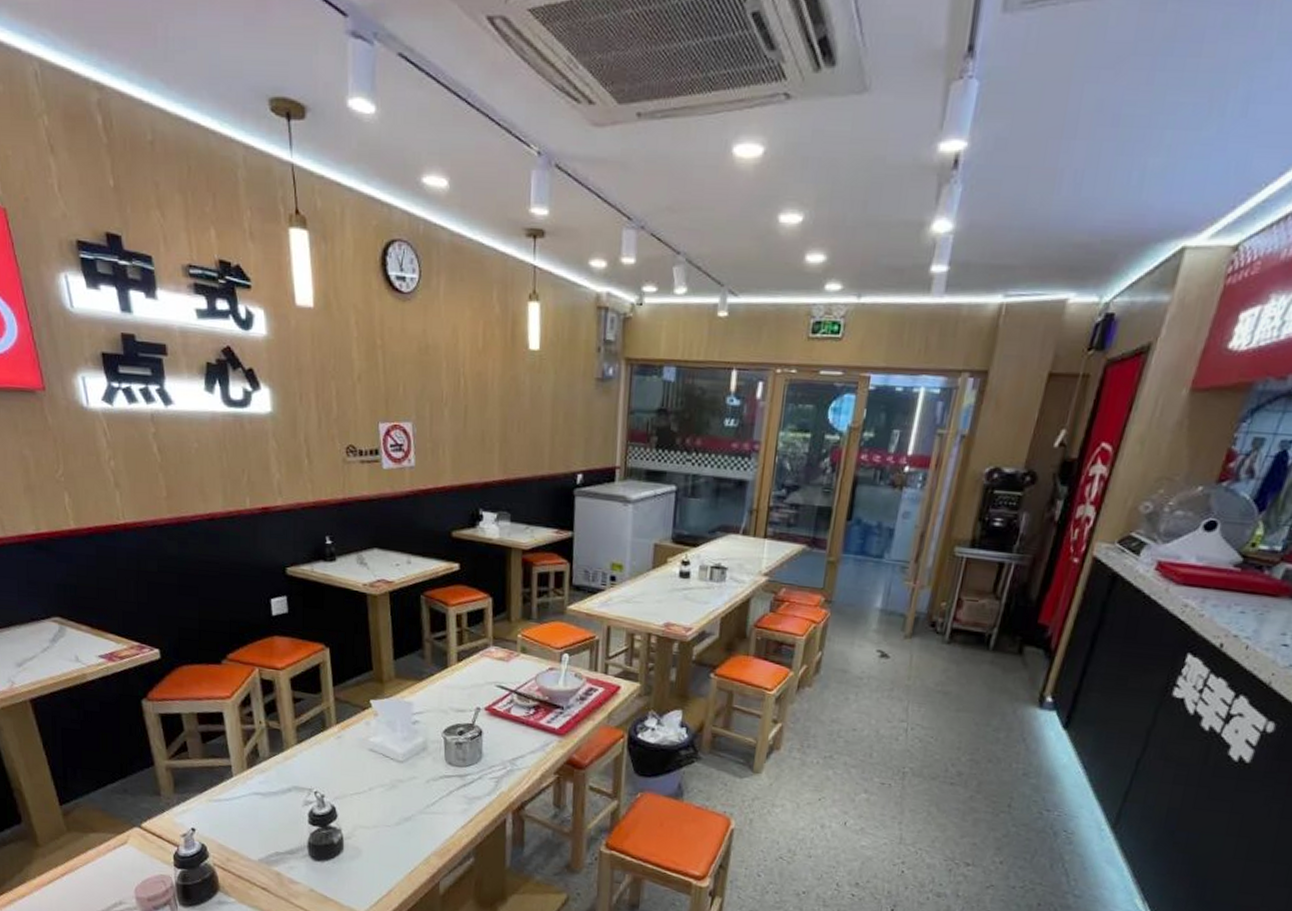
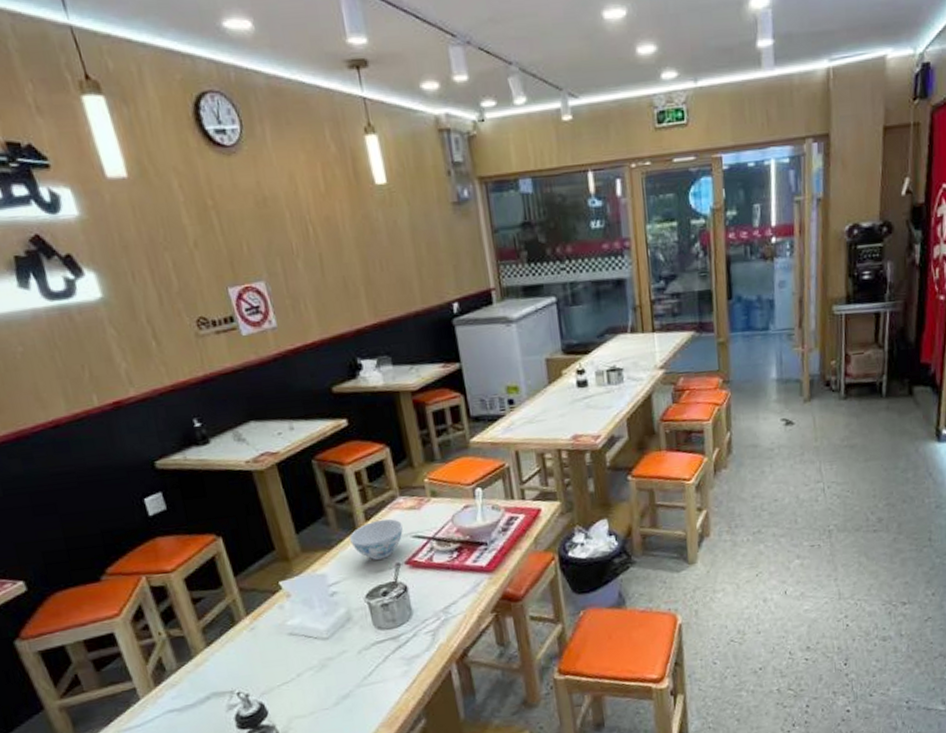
bowl: none [440,663,489,701] -> present [350,518,403,560]

